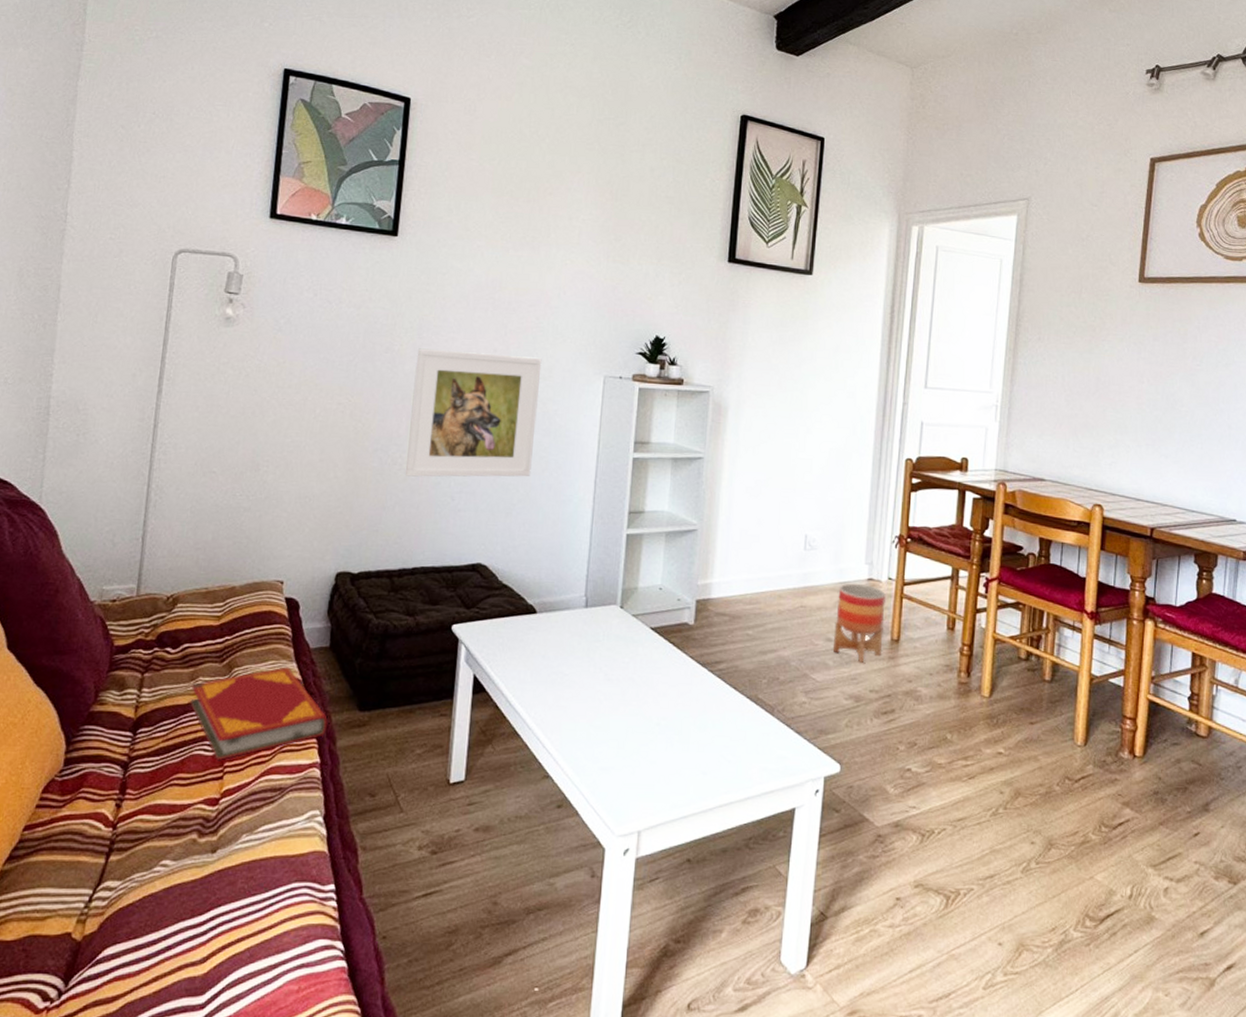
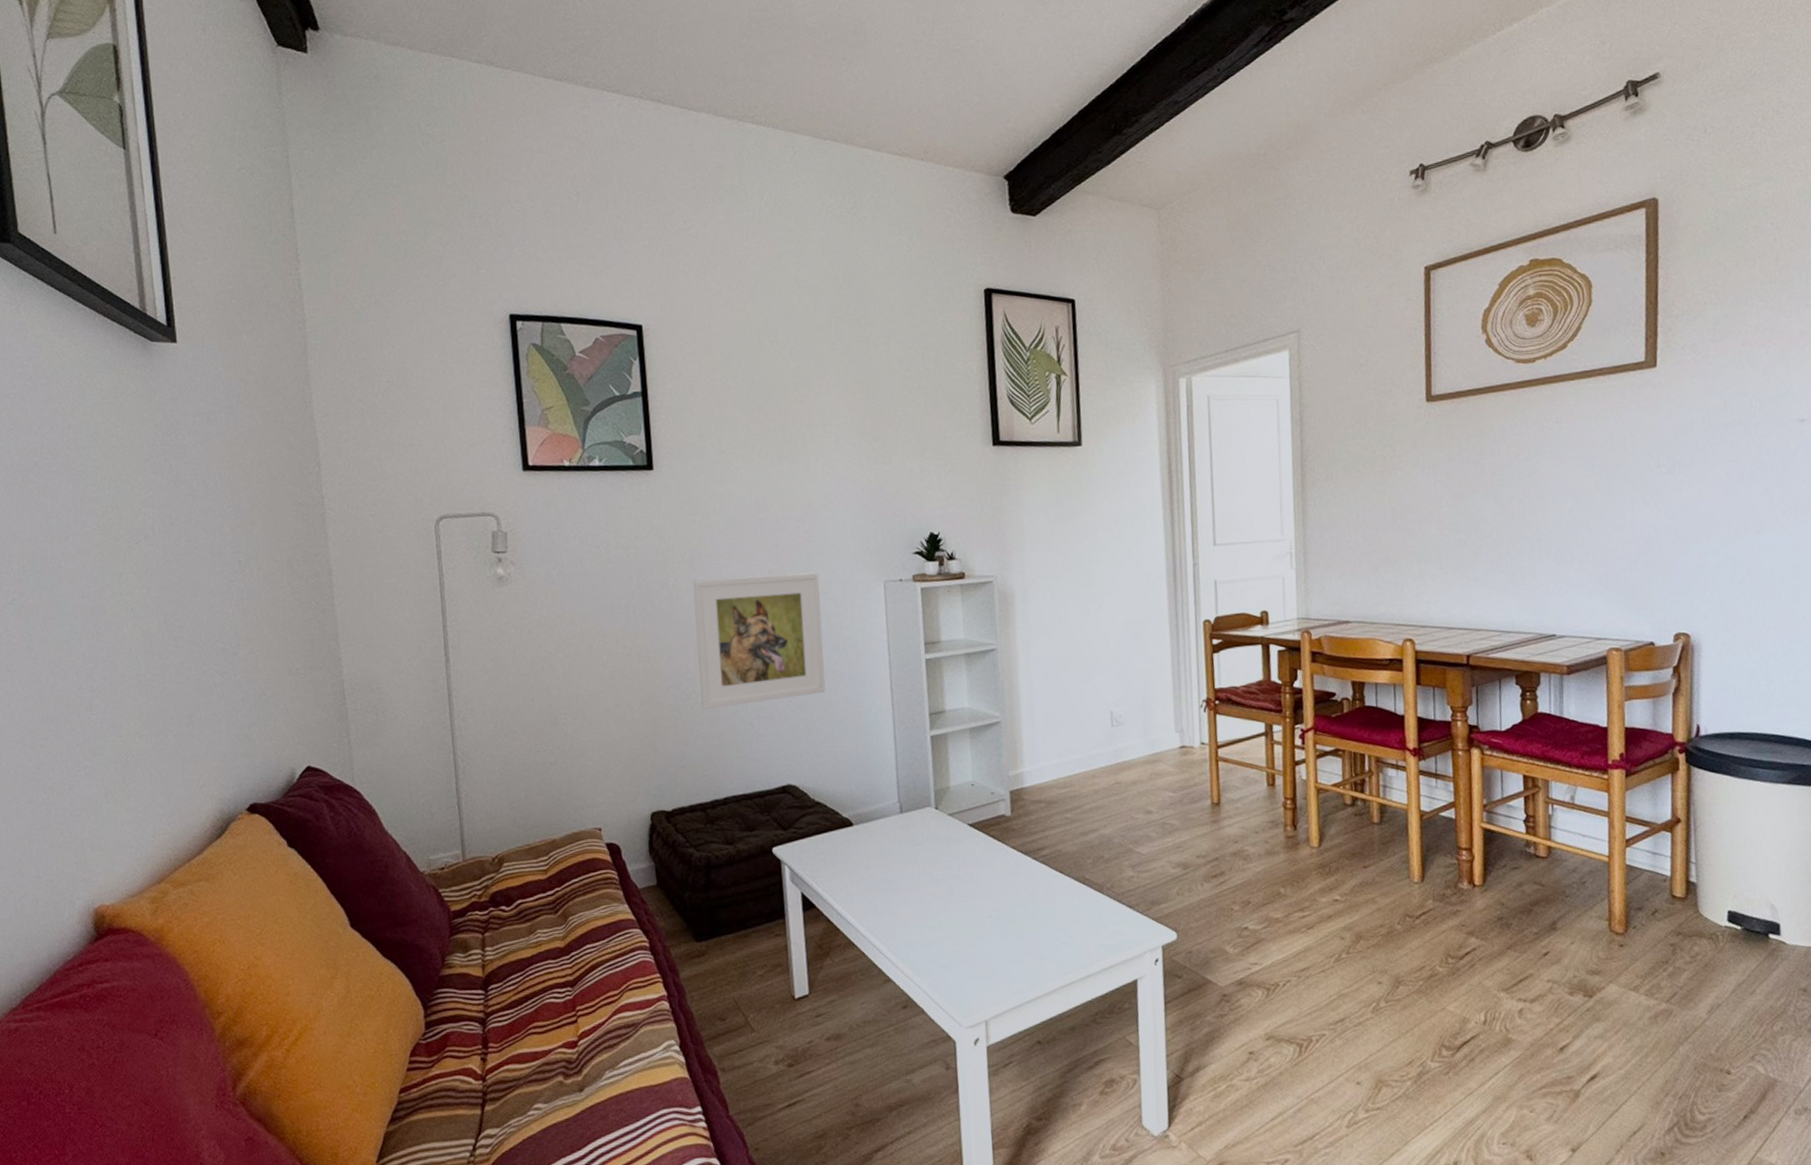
hardback book: present [190,667,328,760] -> none [531,909,668,1005]
planter: present [832,583,885,663] -> none [1152,752,1203,830]

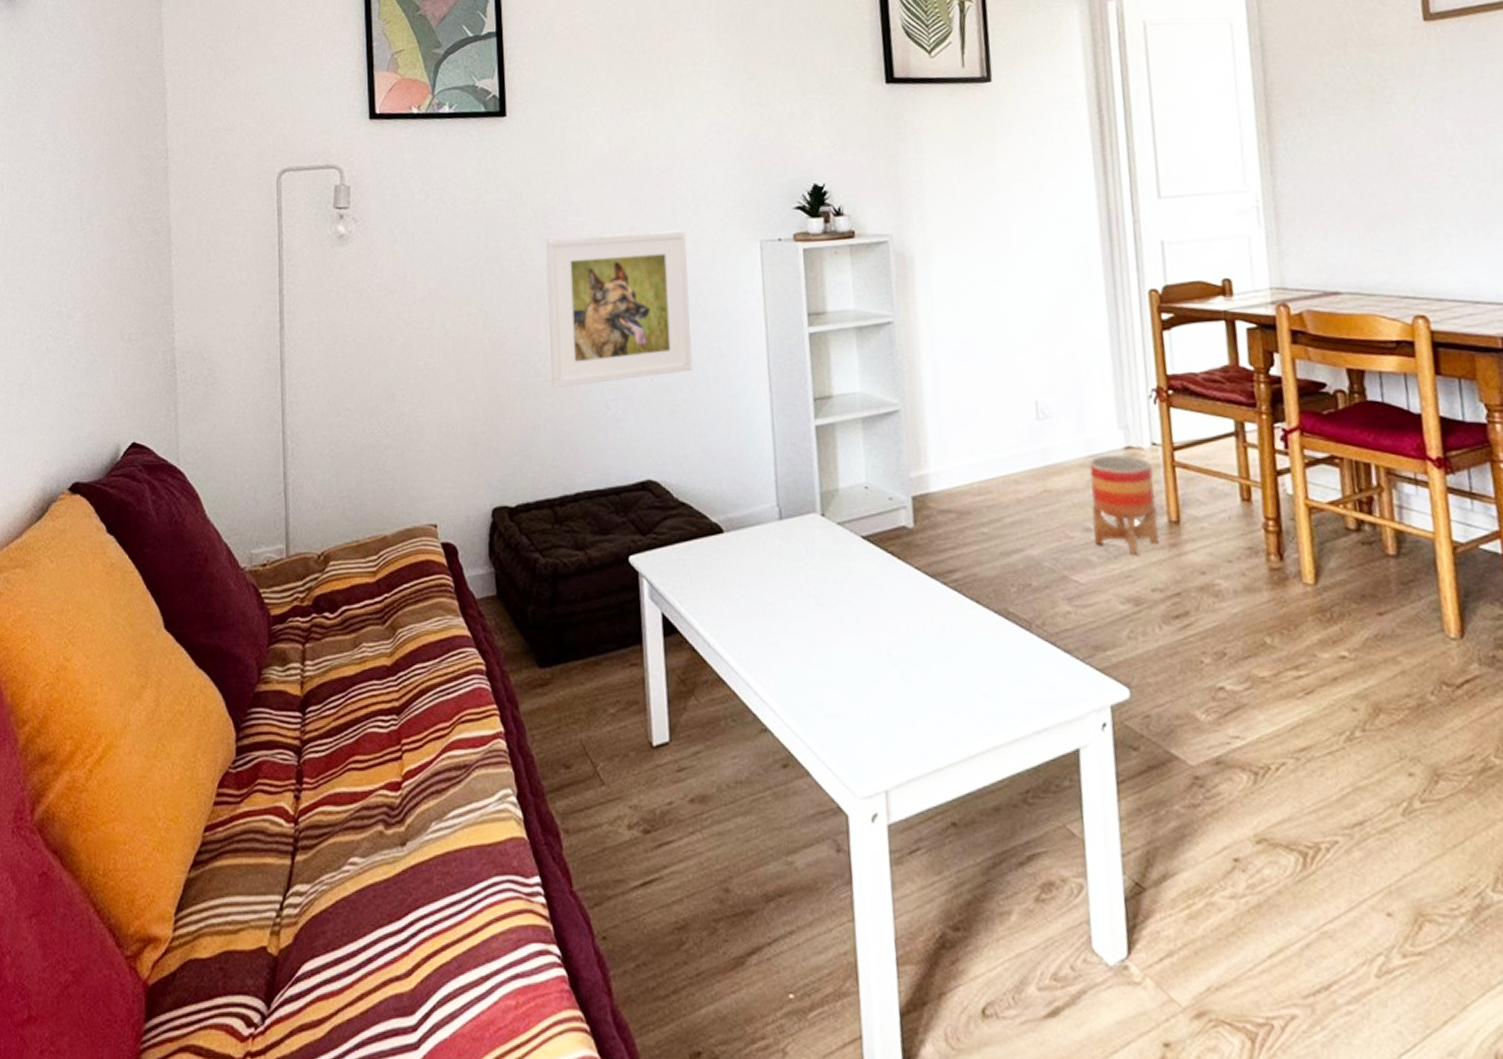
planter: none [1152,752,1203,830] -> present [1089,454,1159,555]

